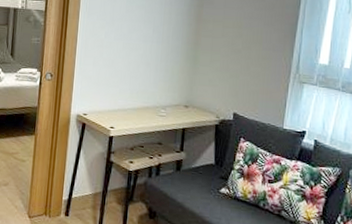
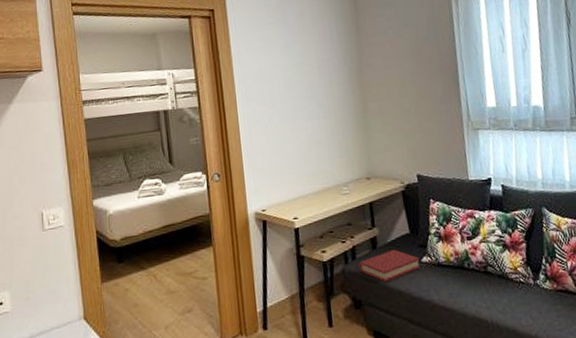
hardback book: none [161,174,219,202] -> present [359,249,420,283]

